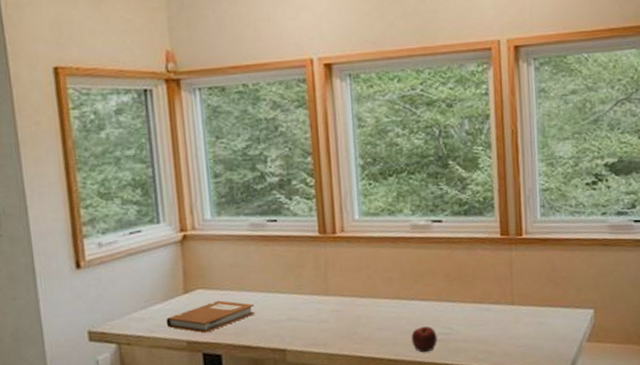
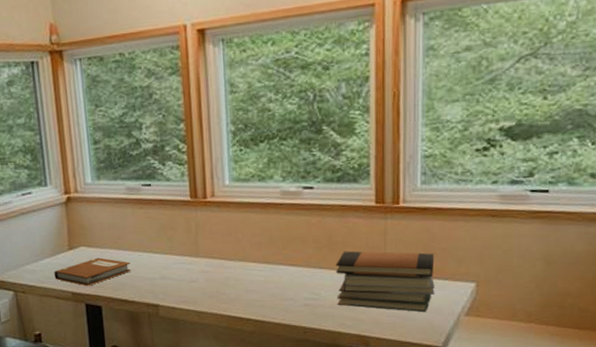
apple: present [411,326,437,353] -> none [278,290,304,316]
book stack: none [466,282,559,341] -> present [336,251,435,313]

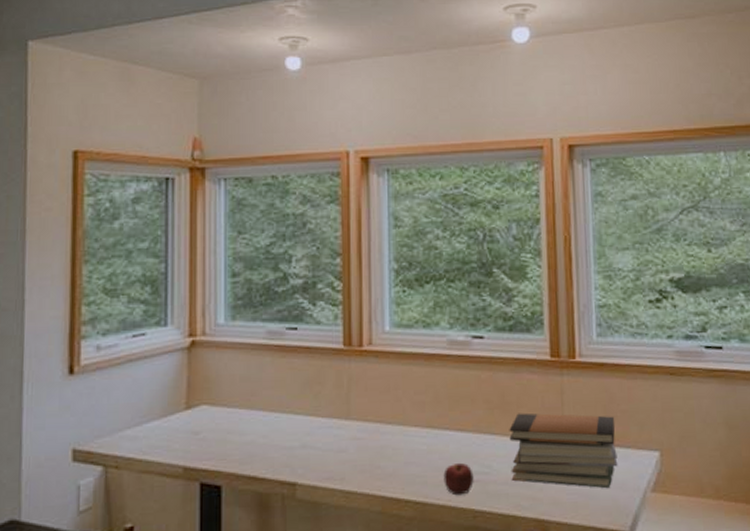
notebook: present [54,257,131,286] -> none [162,419,264,459]
apple: none [278,290,304,316] -> present [443,462,474,496]

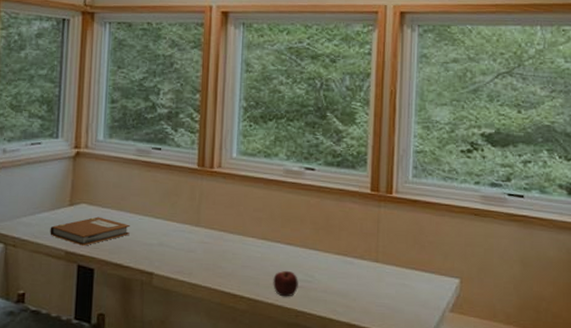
notebook: none [162,419,264,459] -> present [50,216,130,246]
book stack: present [509,413,618,489] -> none [330,235,423,305]

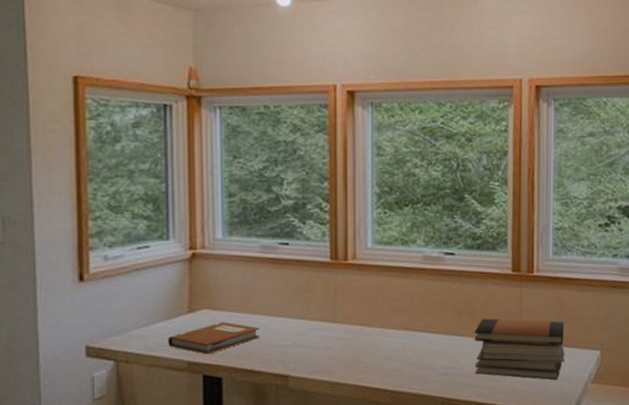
apple: present [273,270,298,297] -> none [417,358,443,386]
book stack: none [330,235,423,305] -> present [474,318,565,381]

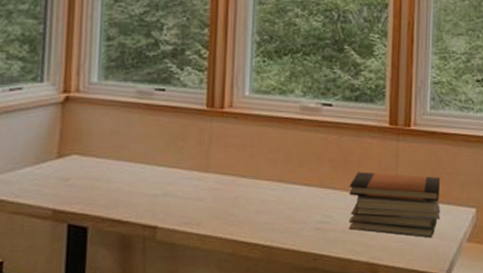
notebook: present [168,321,260,355] -> none [33,168,130,203]

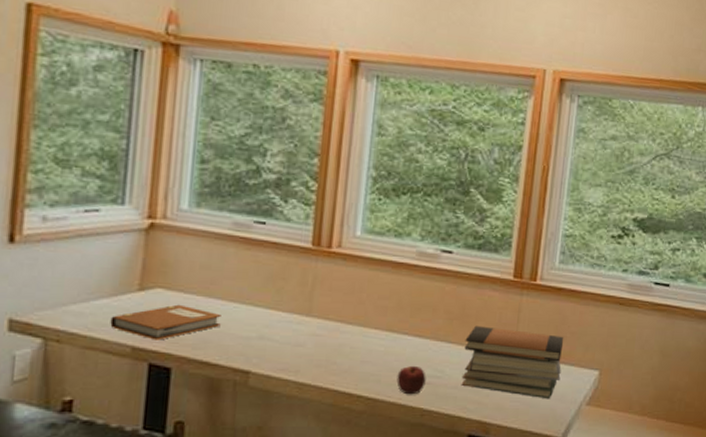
notebook: none [33,168,130,203] -> present [110,304,221,340]
apple: none [289,212,316,241] -> present [396,365,426,395]

